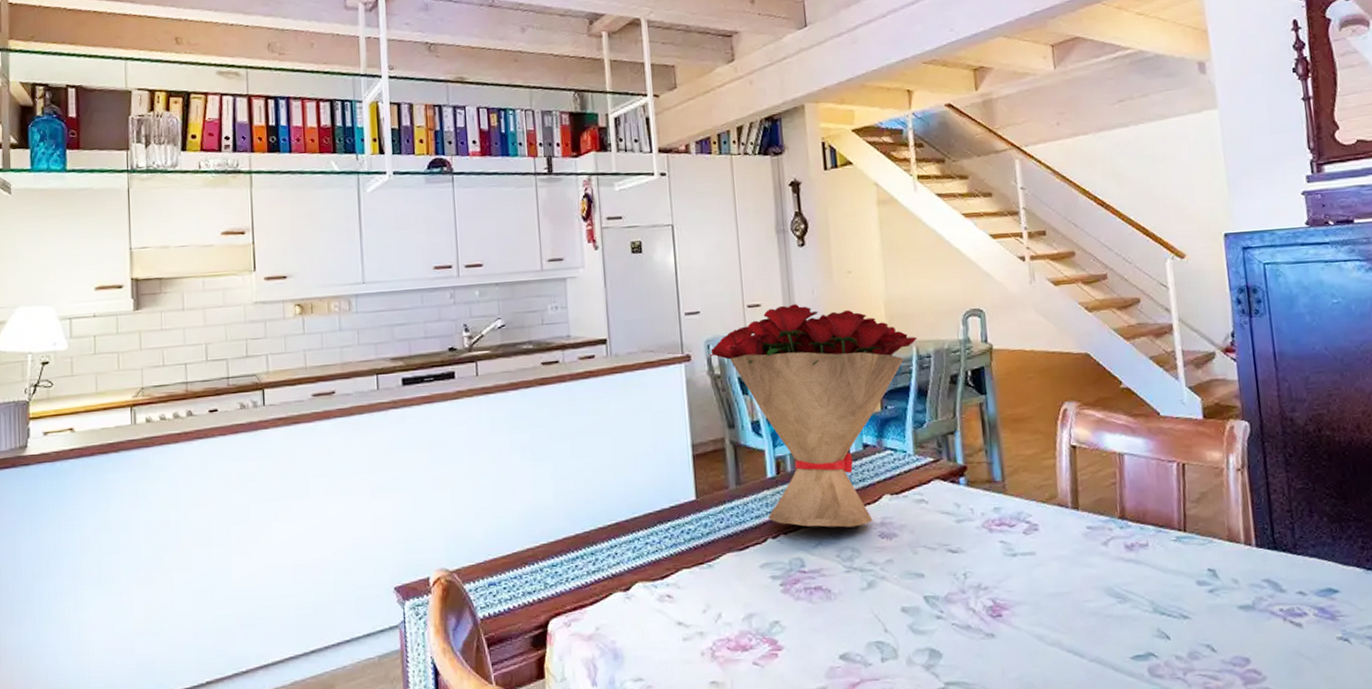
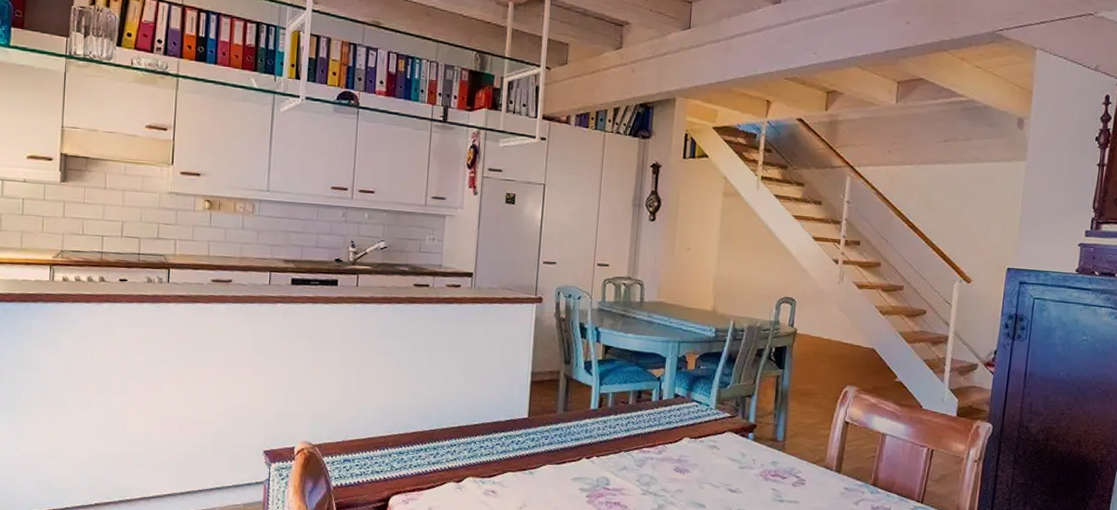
flower bouquet: present [710,304,917,528] -> none [559,268,736,460]

